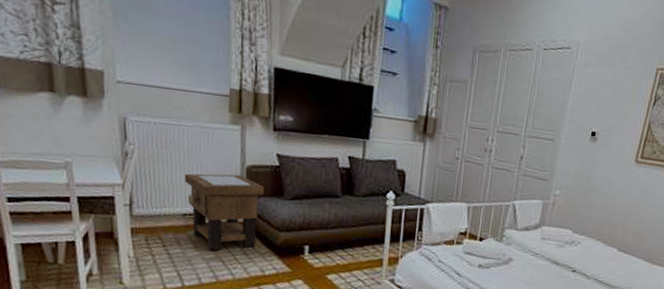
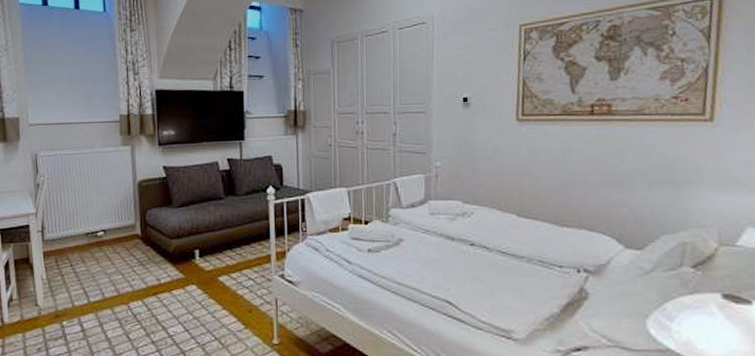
side table: present [184,173,265,252] -> none [85,190,155,266]

